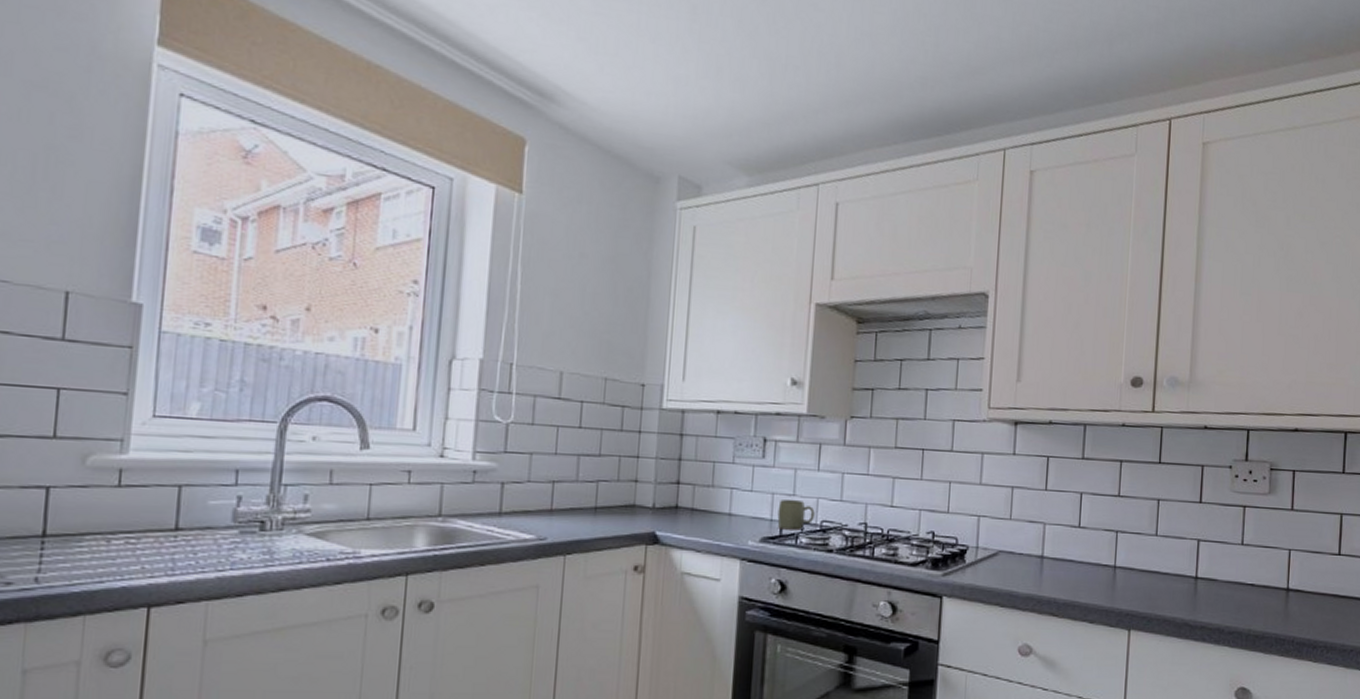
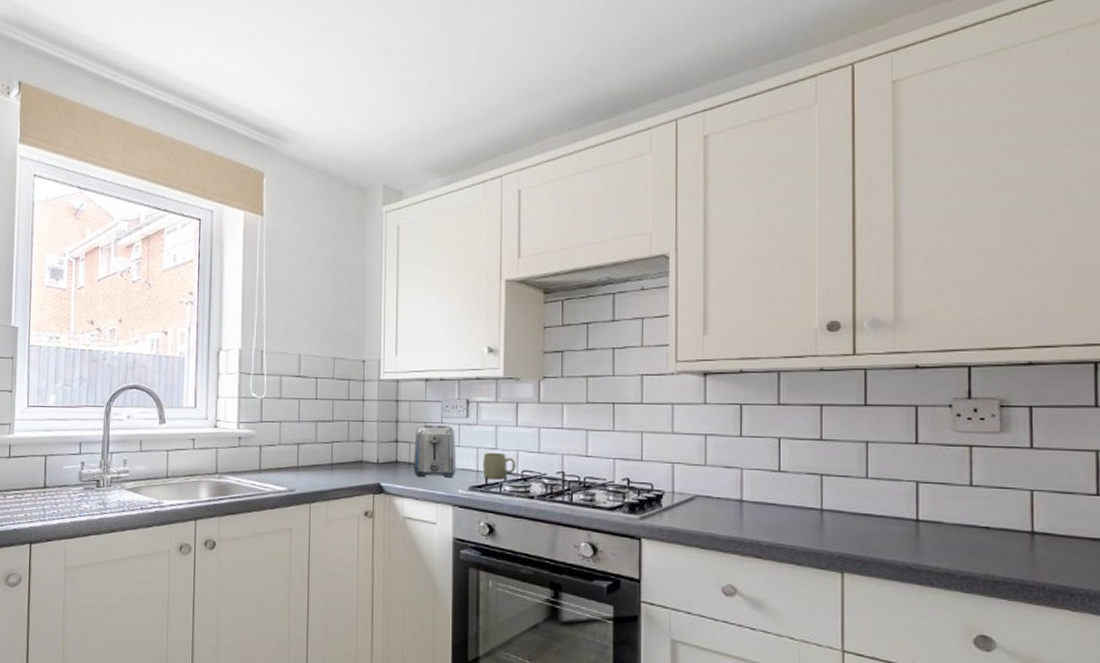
toaster: none [696,464,749,527] -> present [413,424,457,478]

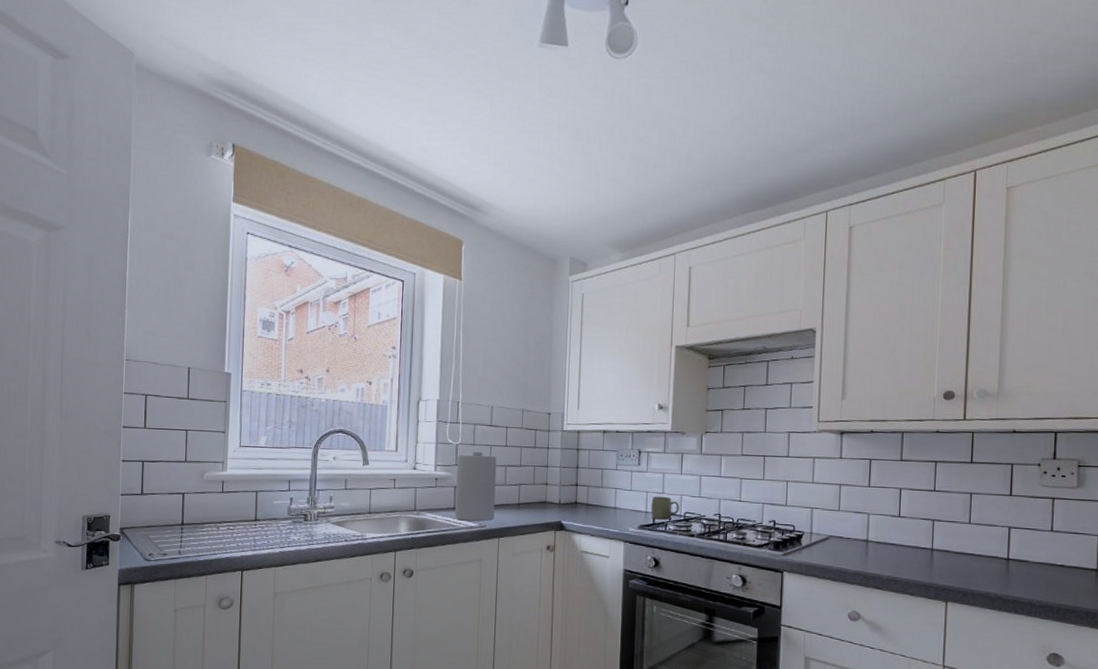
paper towel holder: none [261,406,306,485] -> present [455,451,497,522]
toaster: present [413,424,457,478] -> none [591,471,629,518]

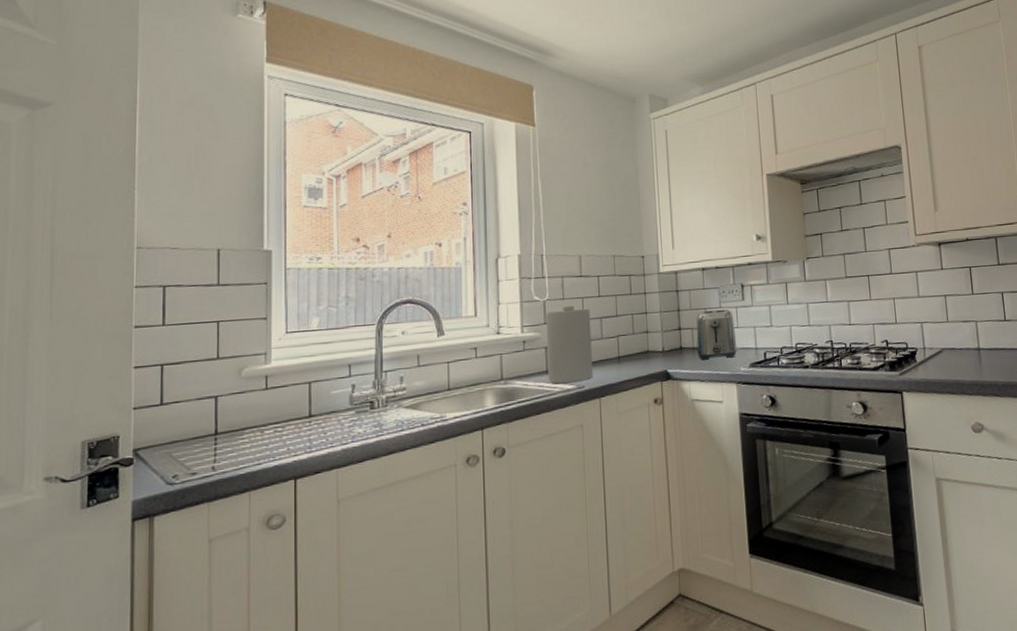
toaster: none [591,471,629,518] -> present [696,309,737,360]
mug: present [651,497,679,521] -> none [760,330,790,356]

